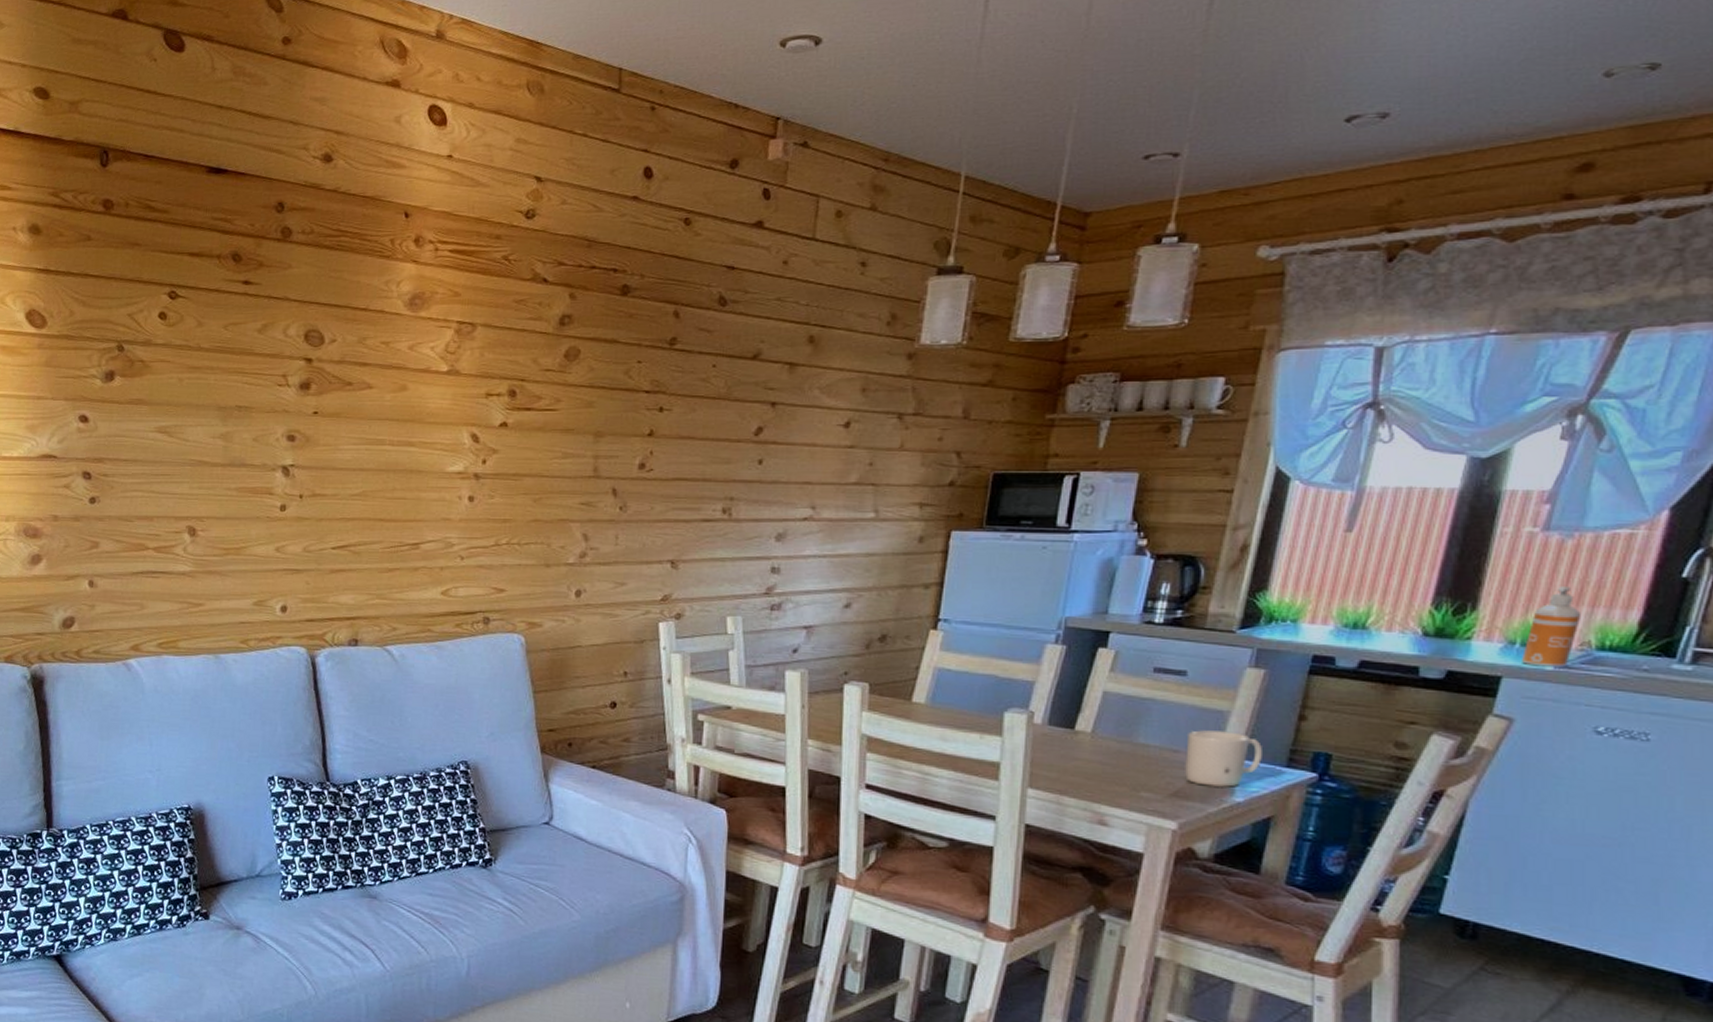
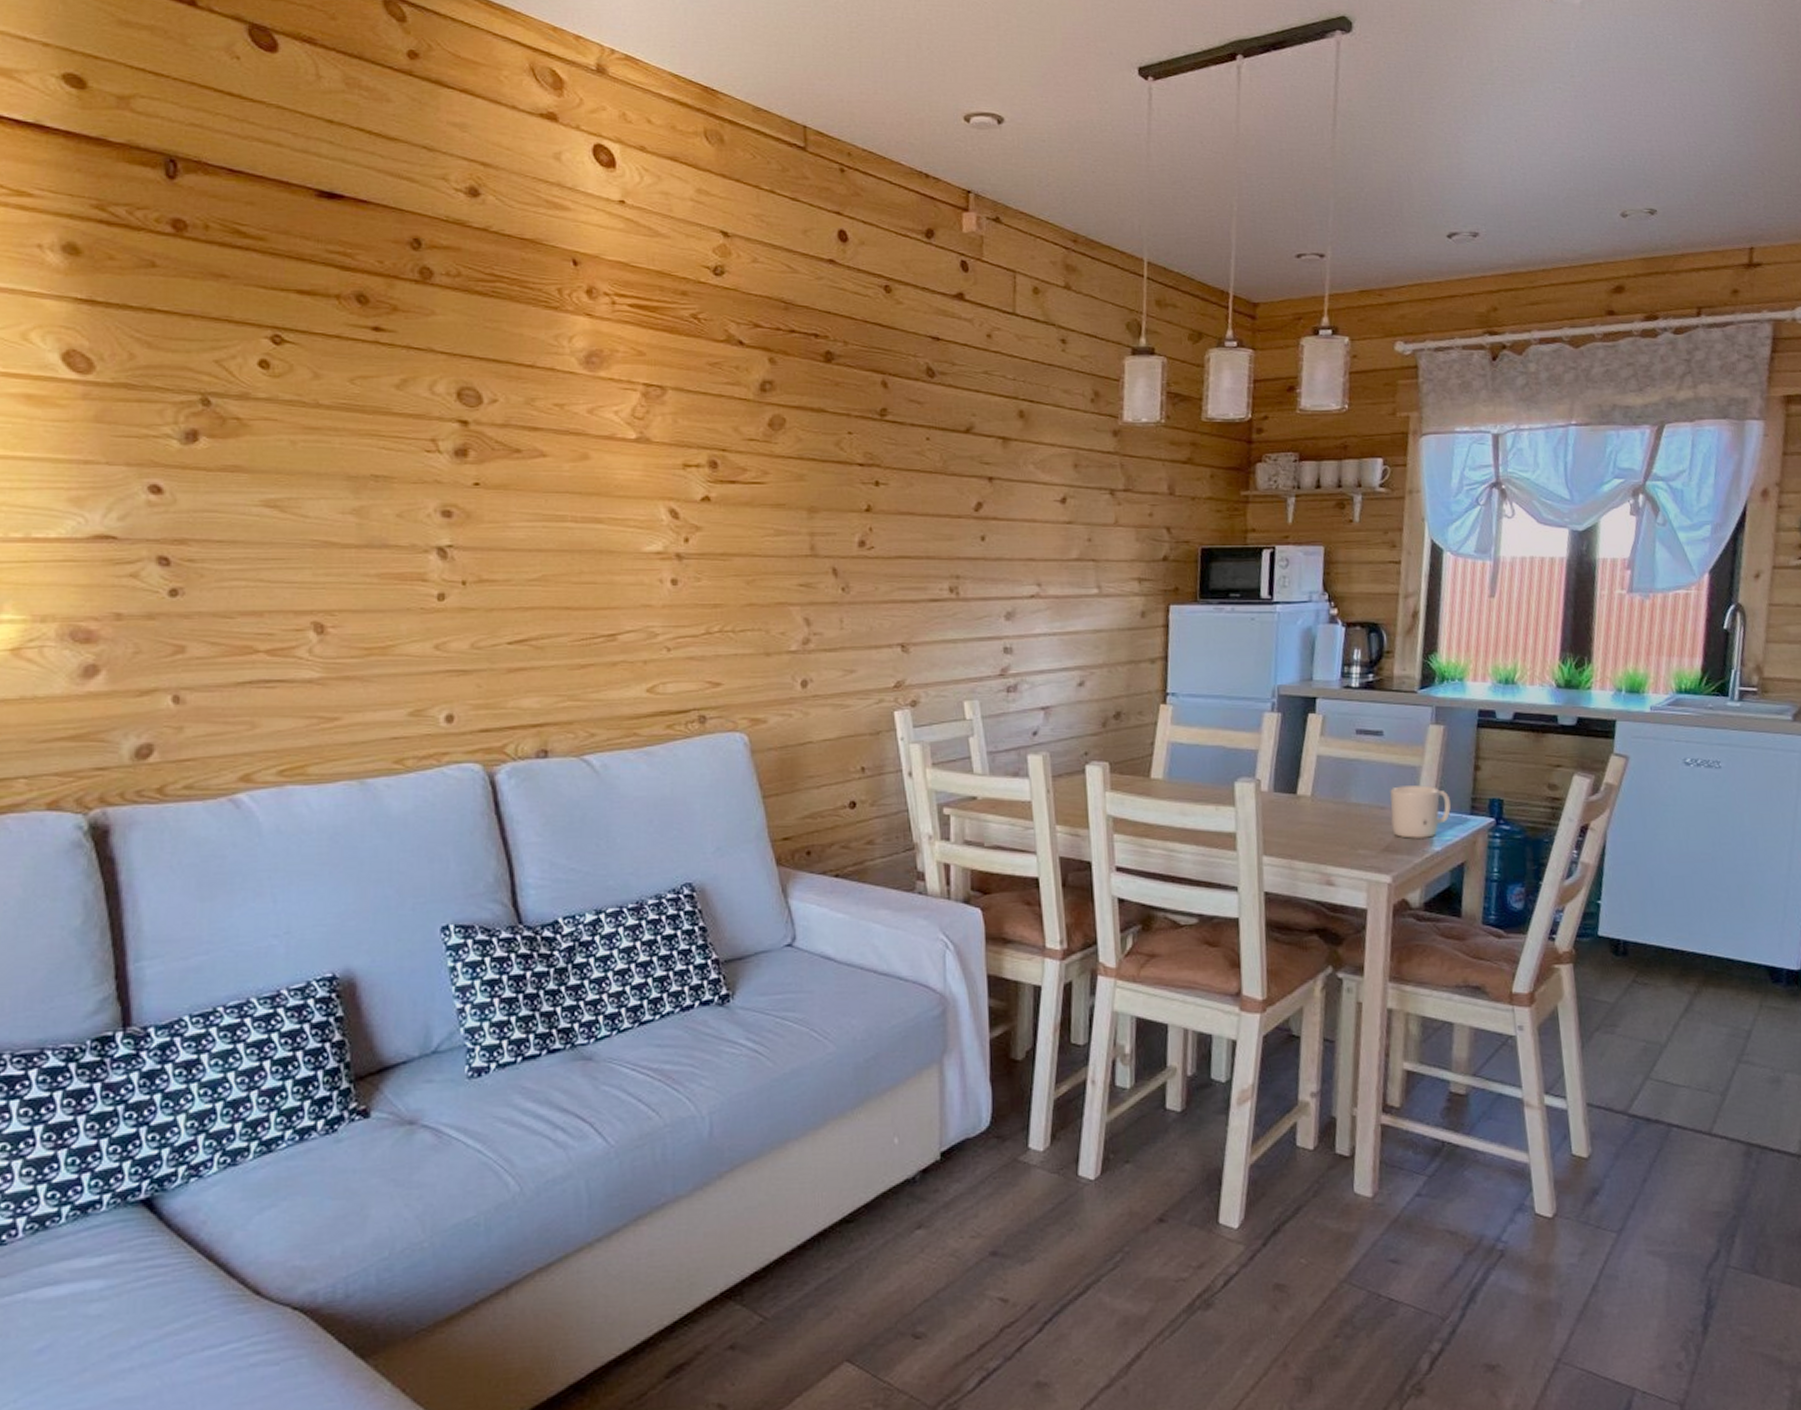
soap dispenser: present [1520,586,1580,667] -> none [1627,640,1663,710]

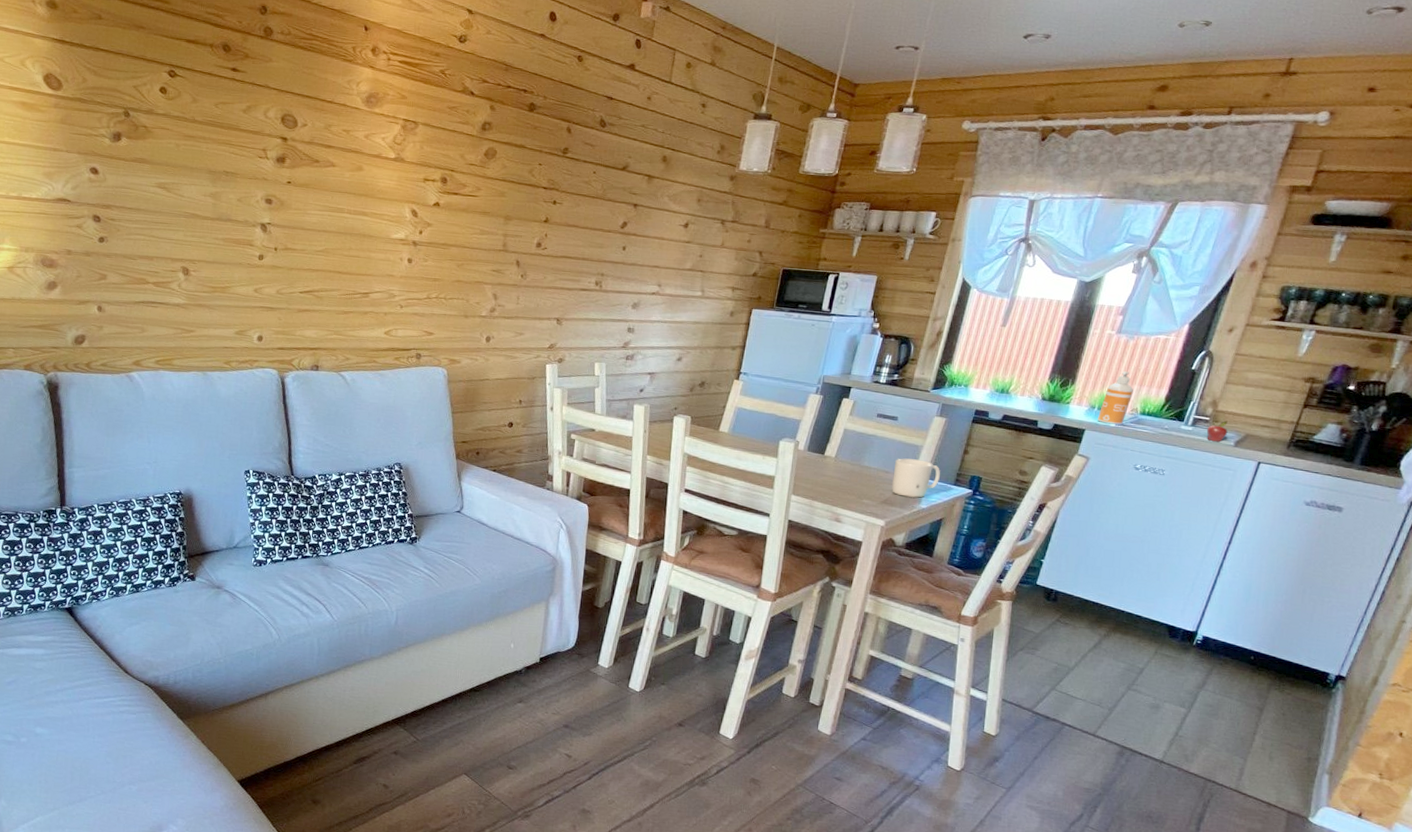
soap dispenser: none [1627,640,1663,710] -> present [1097,371,1133,425]
fruit: none [1756,688,1782,718] -> present [1206,420,1228,442]

